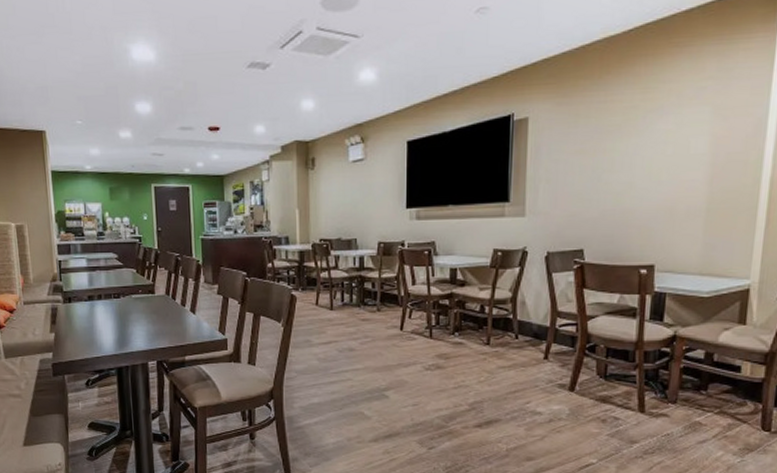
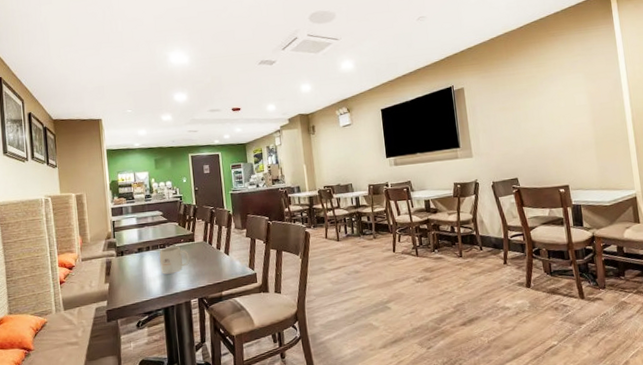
mug: none [112,297,149,331] -> present [159,246,190,275]

